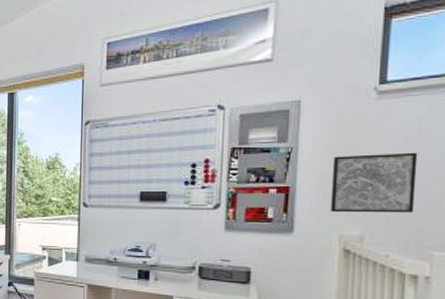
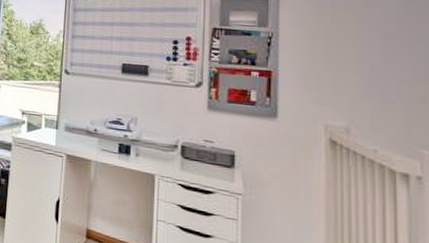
wall art: present [330,152,418,213] -> none [313,44,400,109]

